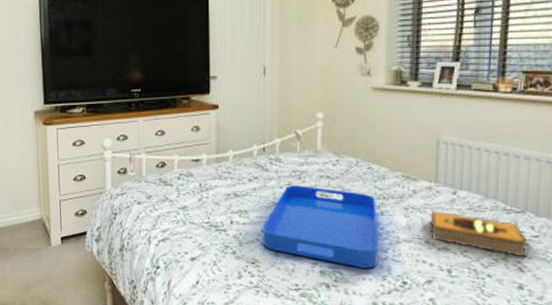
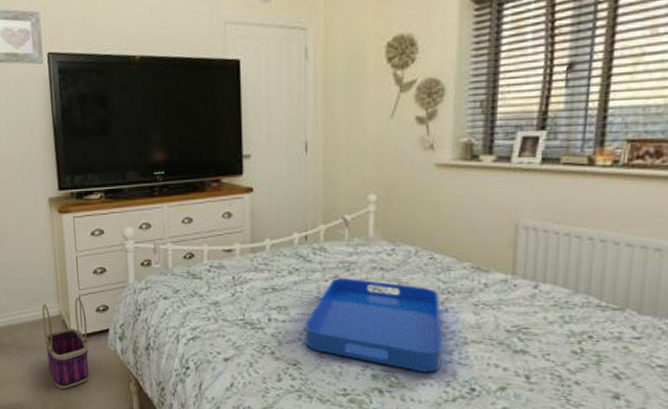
basket: none [24,203,67,289] -> present [42,297,89,389]
hardback book: present [430,210,528,257] -> none [504,307,628,362]

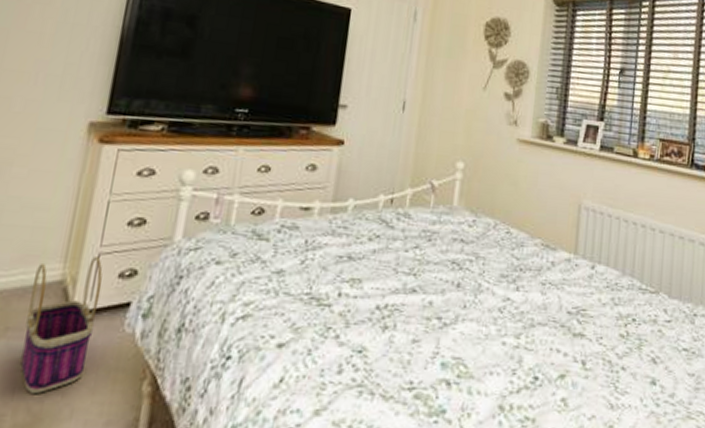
serving tray: present [304,278,442,373] -> none [374,248,512,359]

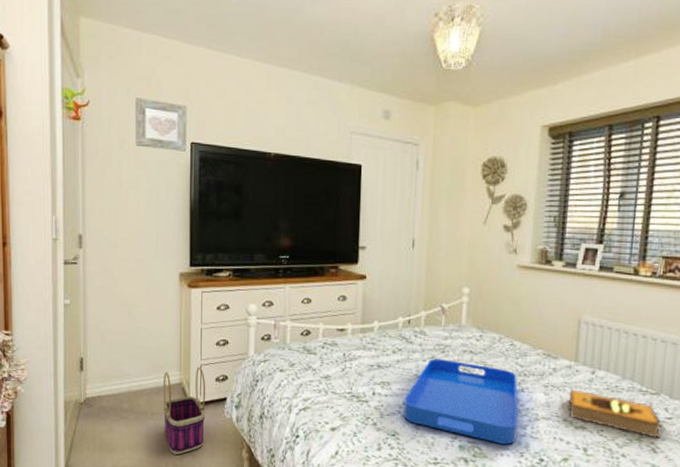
serving tray: none [374,248,512,359] -> present [403,358,518,445]
hardback book: none [566,287,661,346] -> present [568,389,662,439]

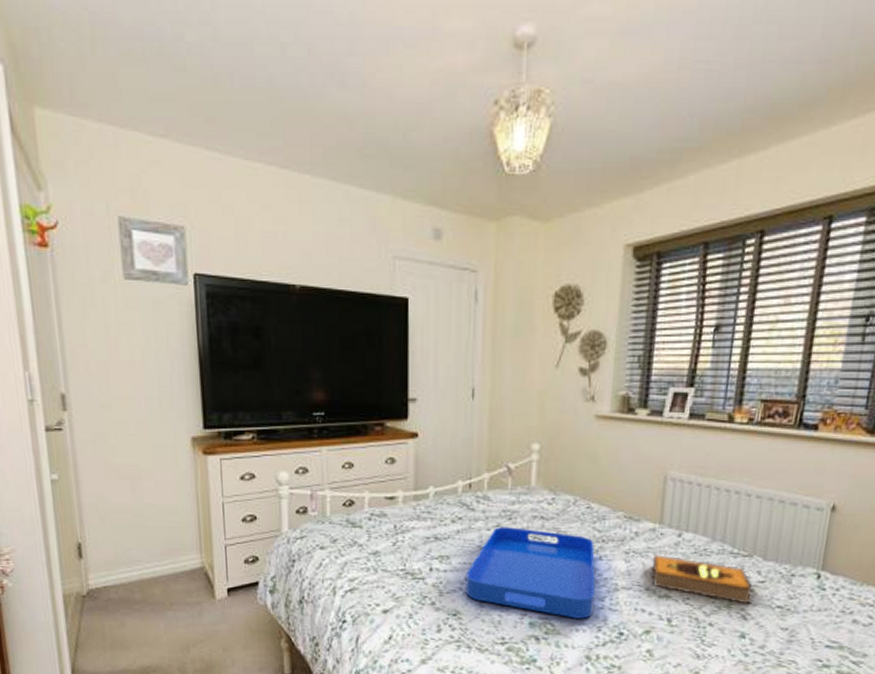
basket: present [163,367,206,455] -> none [181,548,235,649]

